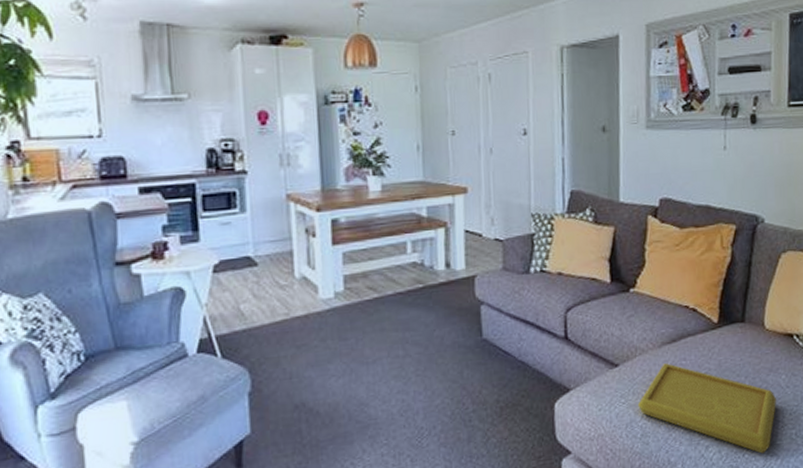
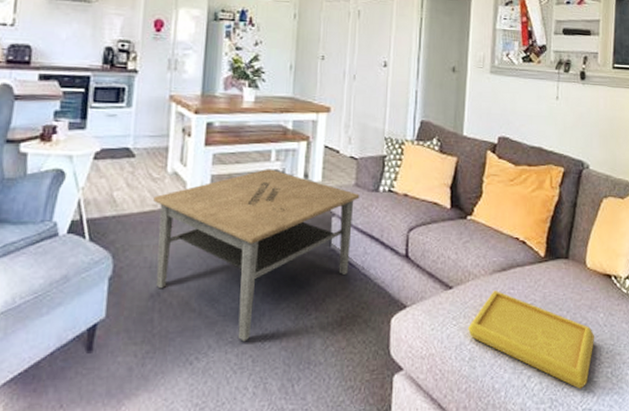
coffee table: none [284,262,509,442] -> present [153,169,360,342]

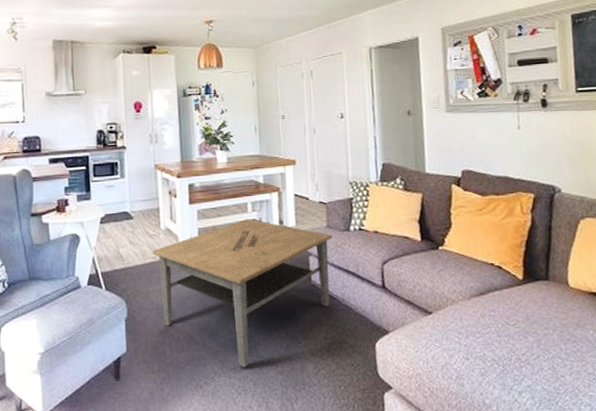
serving tray: present [468,291,595,389] -> none [452,313,587,403]

